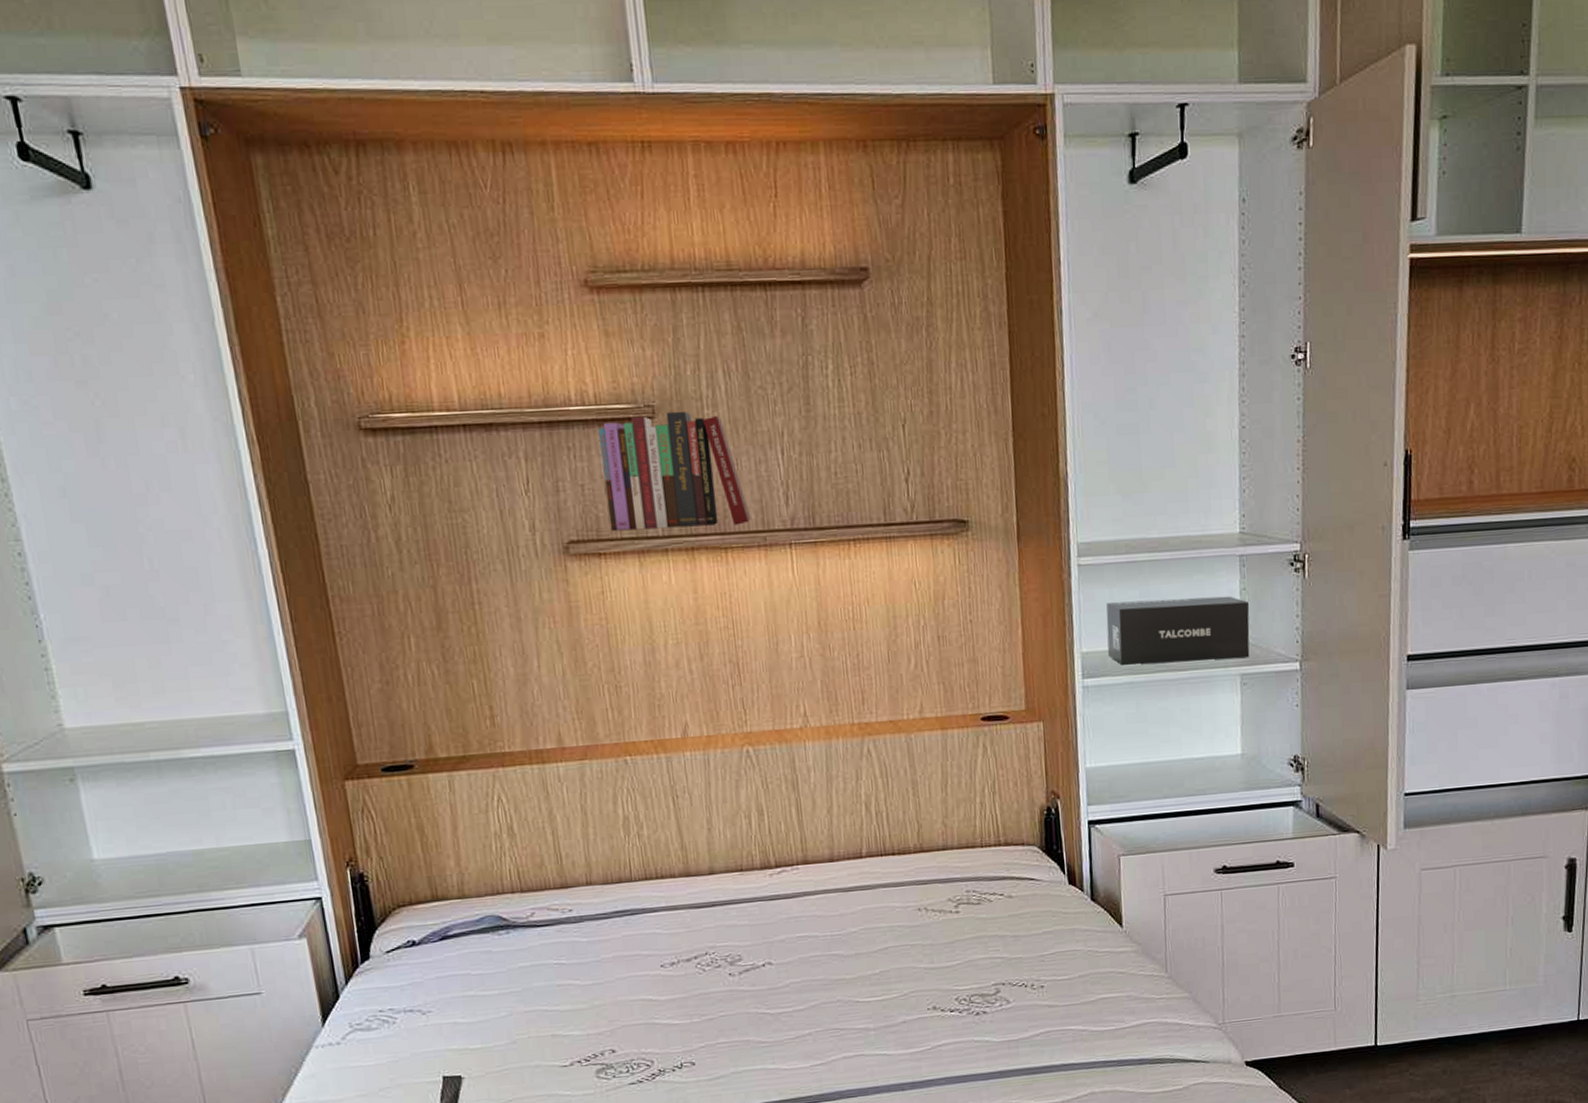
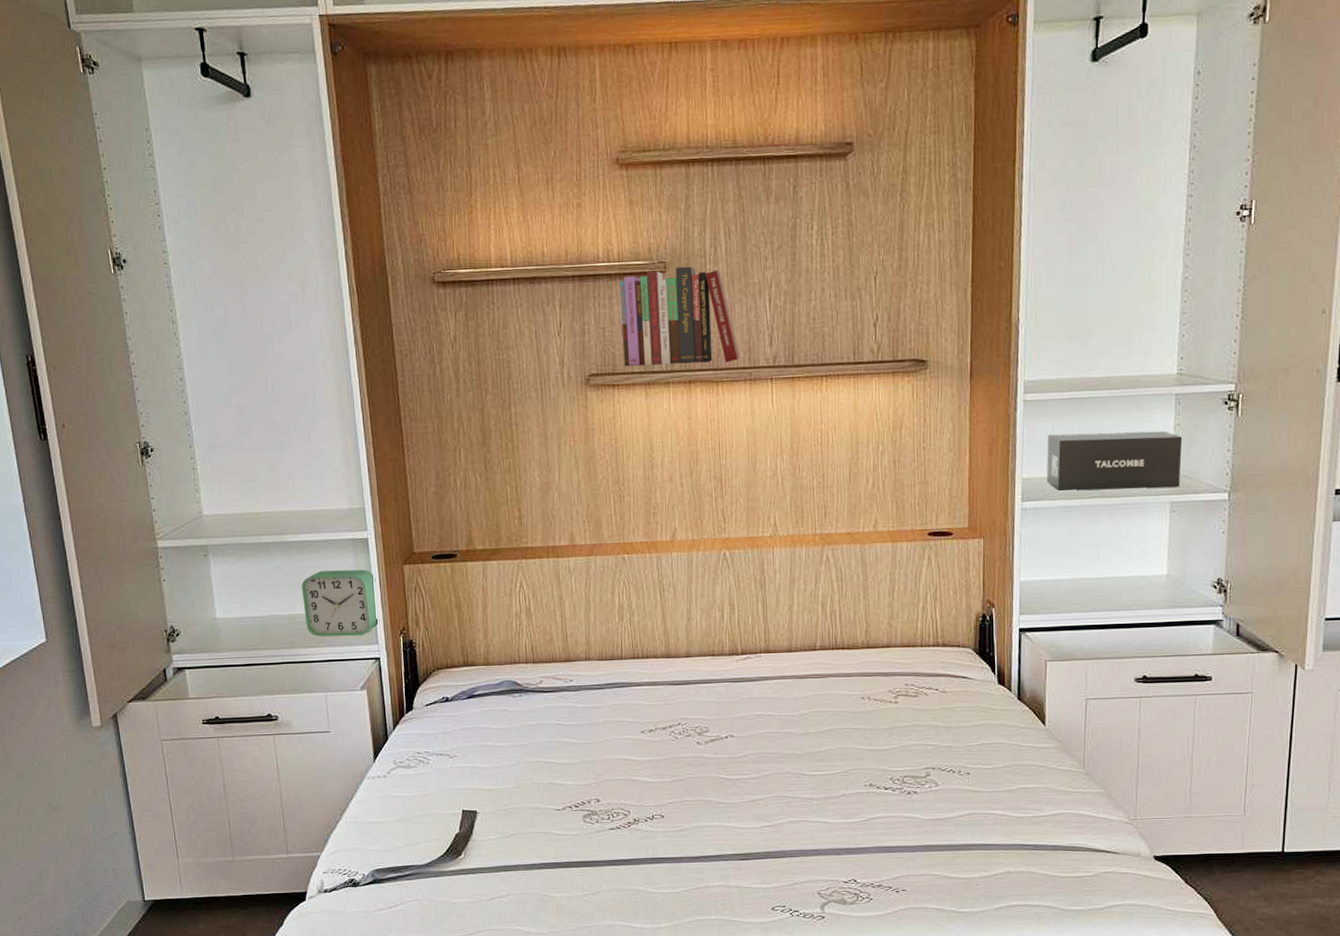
alarm clock: none [209,788,318,876] -> present [302,569,380,637]

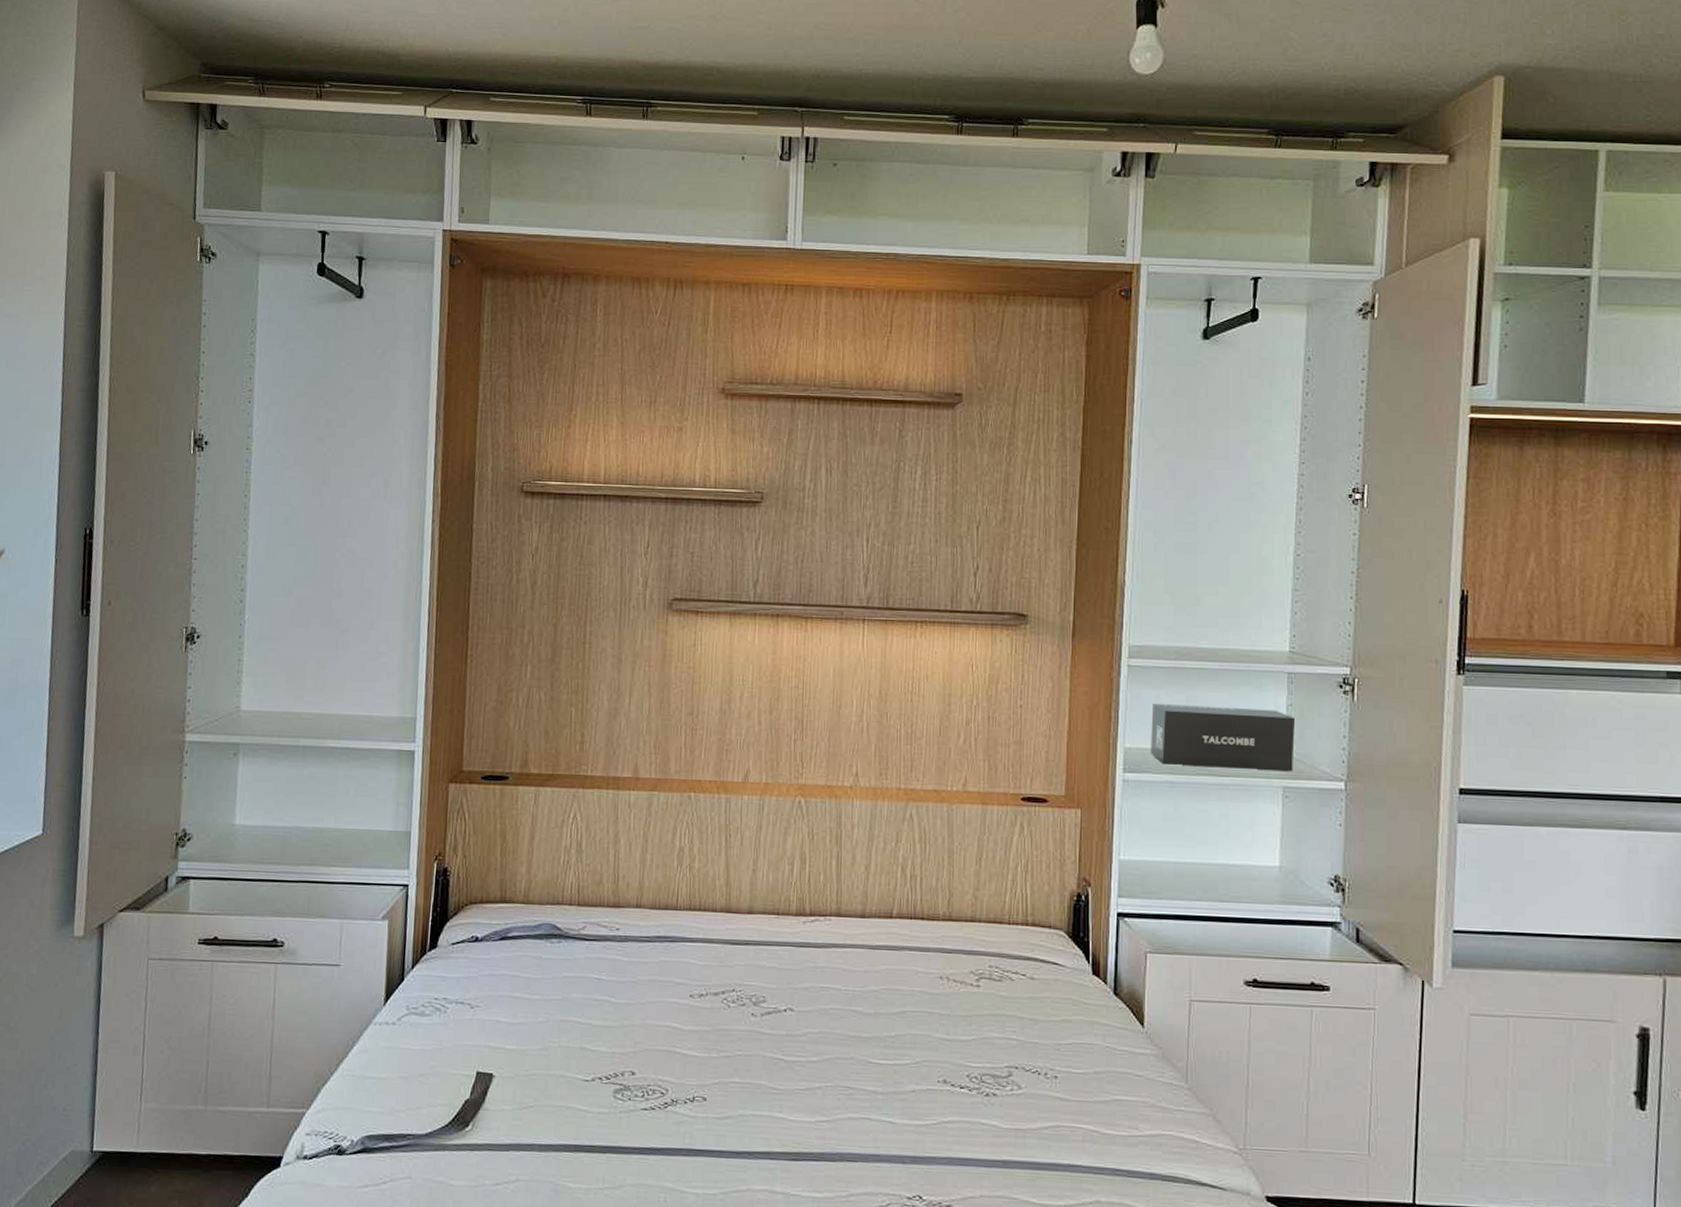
alarm clock: present [302,569,380,637] -> none [332,782,417,859]
books: present [620,266,740,367] -> none [710,498,832,599]

